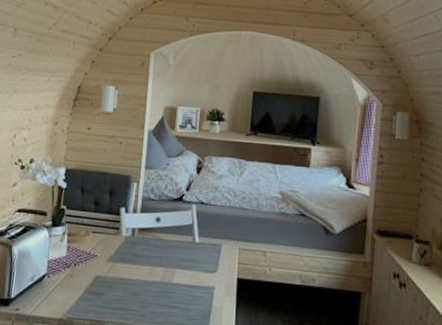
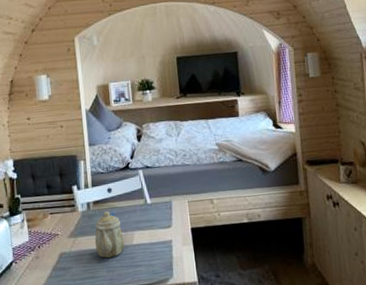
teapot: none [132,242,164,292] -> present [94,211,125,258]

